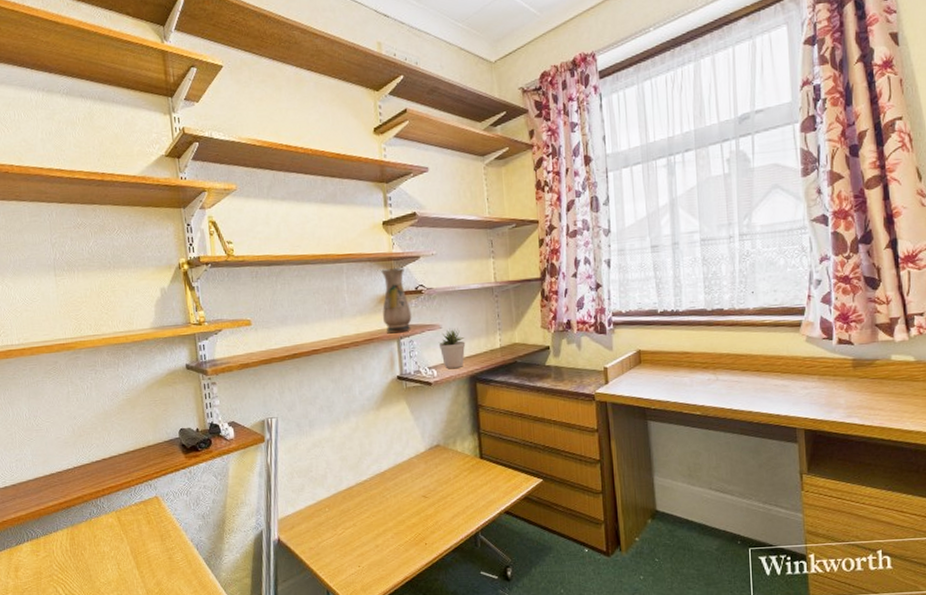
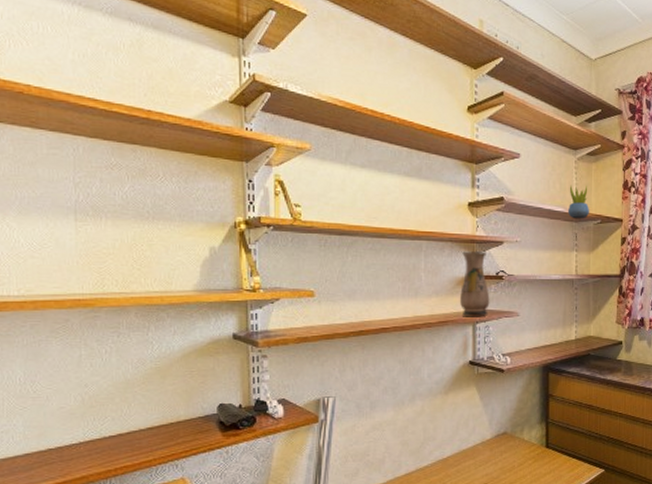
potted plant: present [438,328,466,369] -> none [515,316,542,358]
succulent plant: none [480,191,504,226] -> present [567,185,590,219]

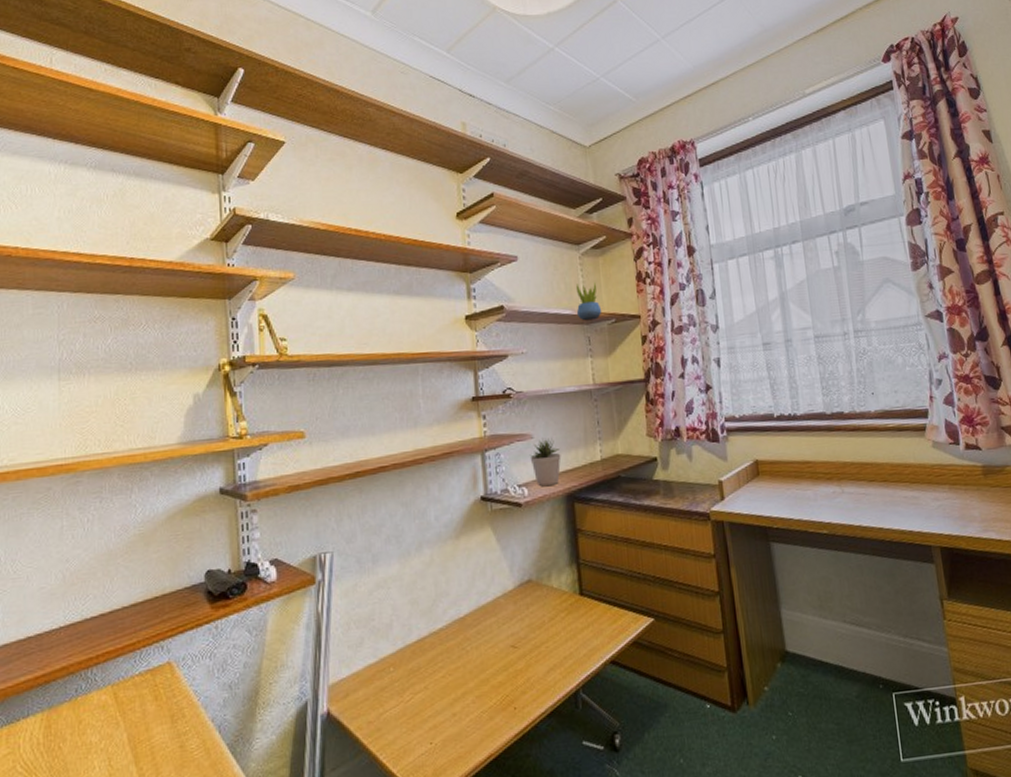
vase: present [459,251,490,317] -> none [463,368,499,446]
potted plant: none [515,316,542,358] -> present [529,437,562,487]

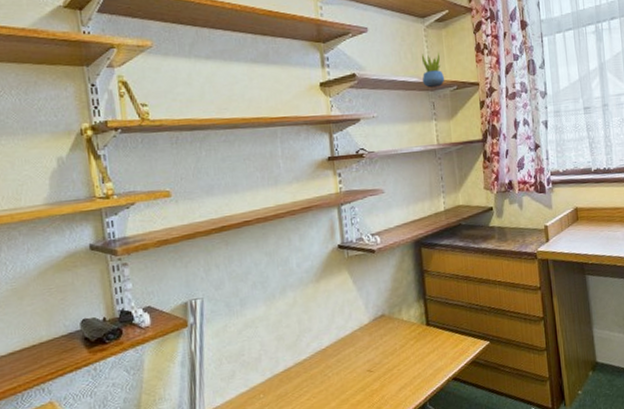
potted plant: present [529,437,562,487] -> none [381,192,410,235]

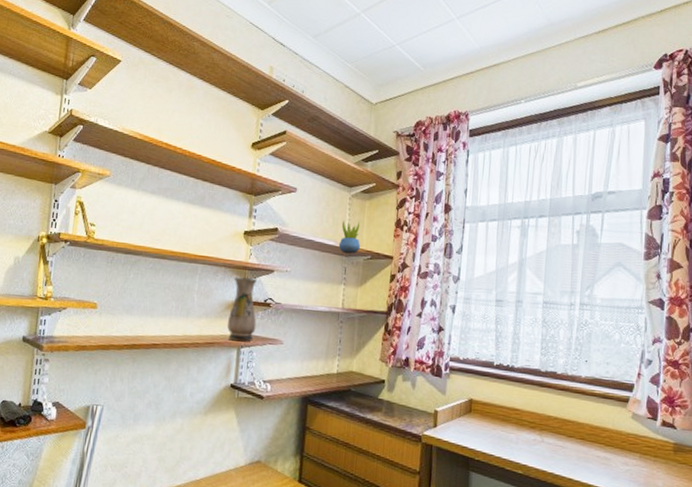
vase: none [319,131,353,200] -> present [227,277,257,342]

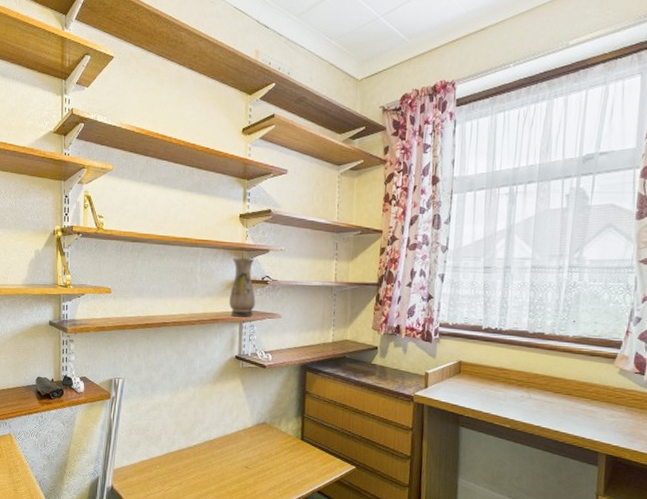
succulent plant: present [338,220,361,254] -> none [329,198,351,230]

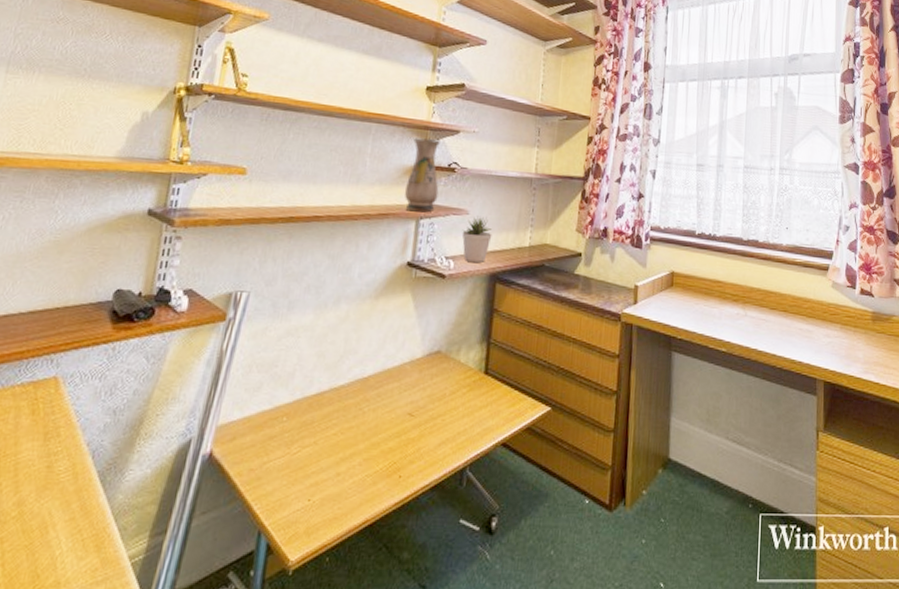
potted plant: none [276,318,301,356] -> present [462,216,492,263]

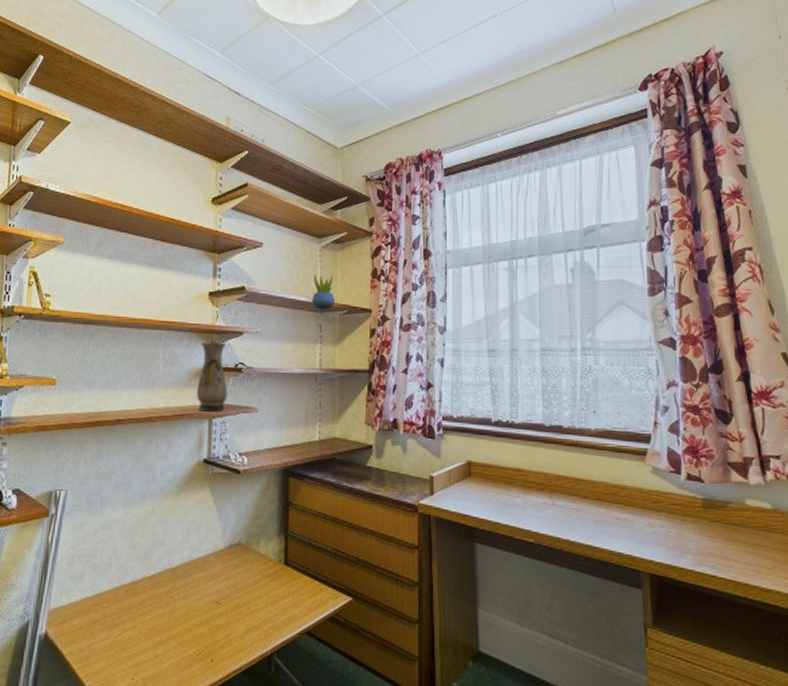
potted plant: present [462,216,492,263] -> none [253,413,282,459]
succulent plant: none [531,77,556,114] -> present [311,274,336,309]

